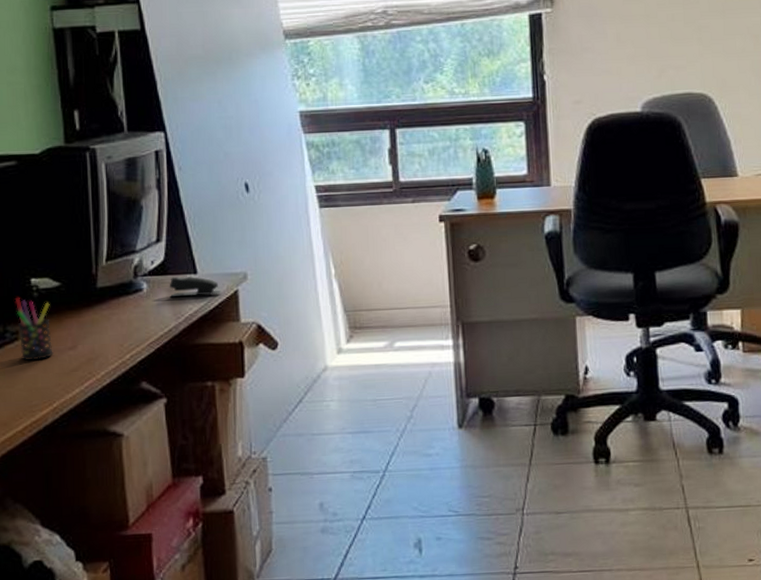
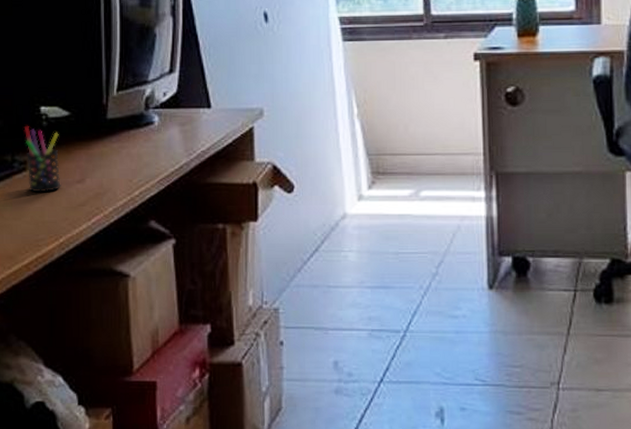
stapler: present [169,276,222,298] -> none [181,110,236,132]

